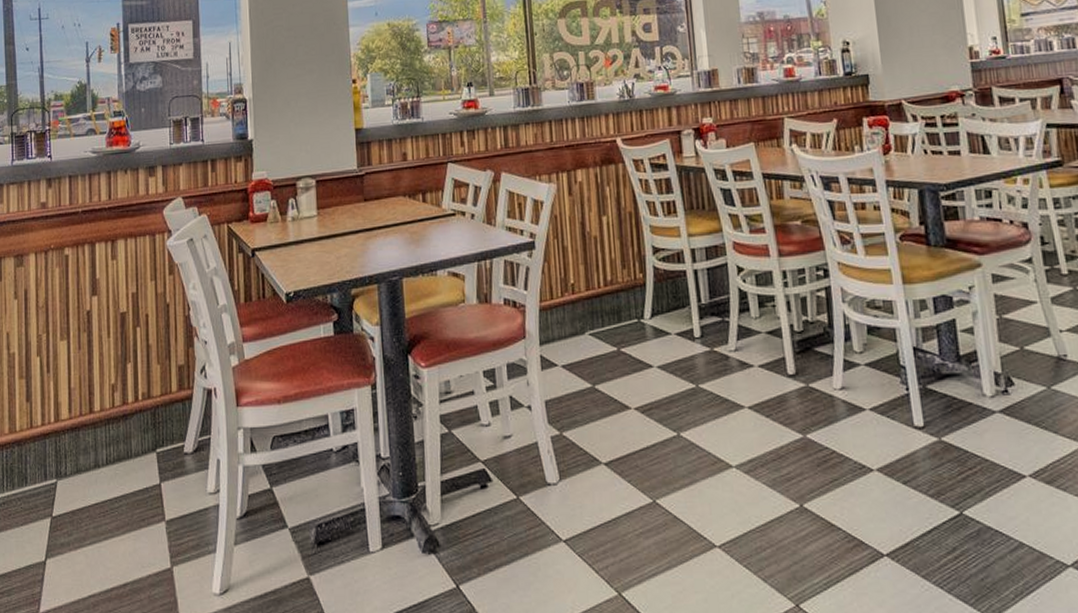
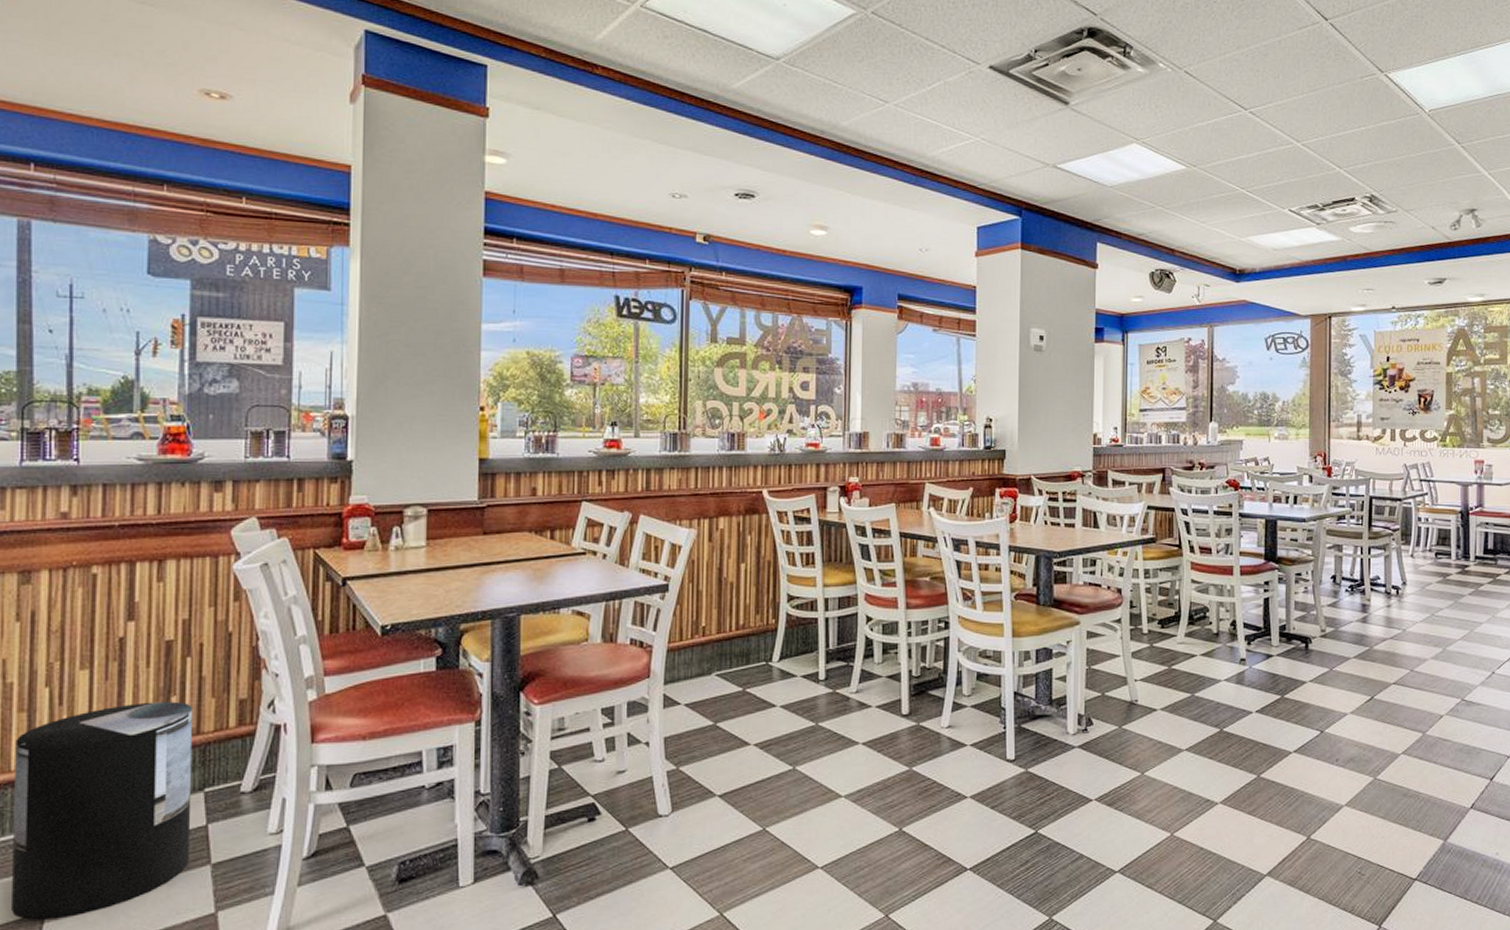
trash can: none [19,368,149,567] -> present [12,701,194,920]

